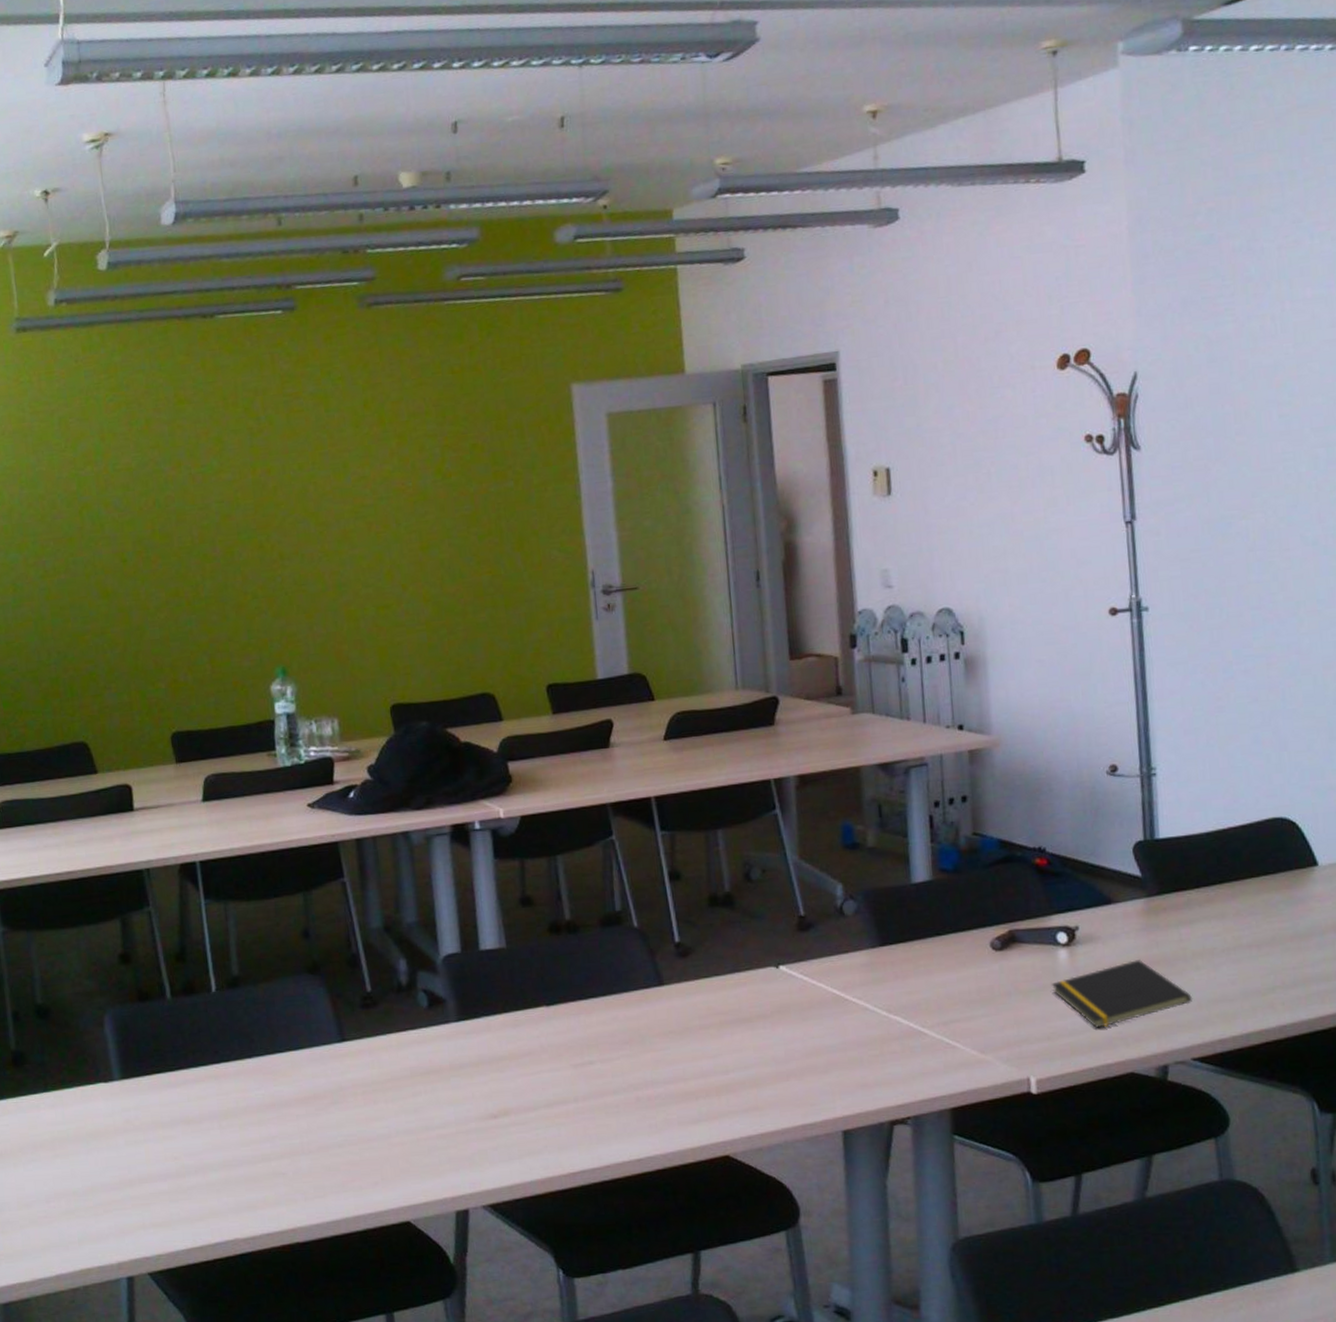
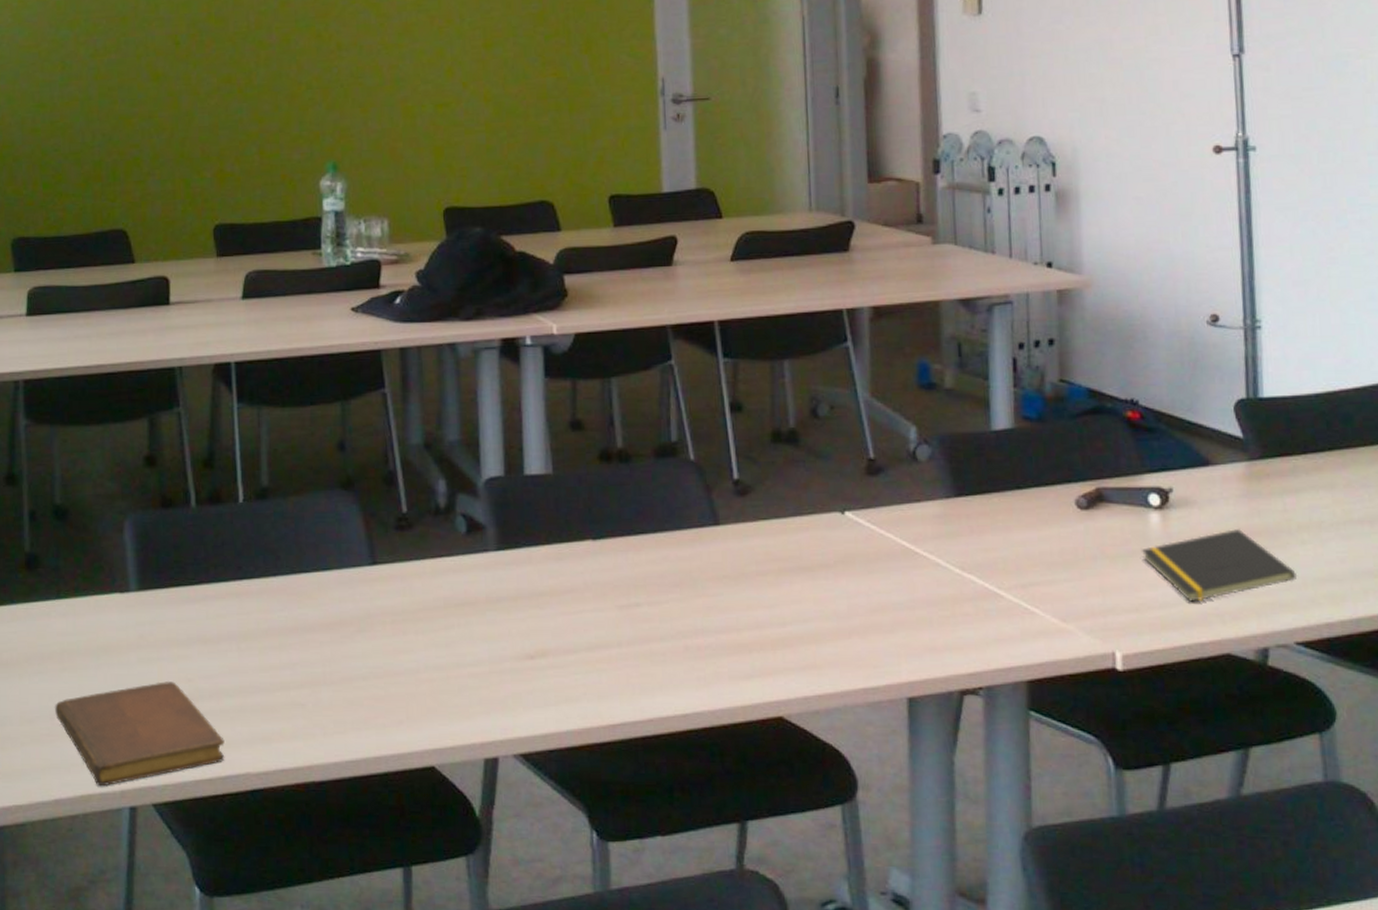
notebook: none [50,1160,214,1261] -> present [55,681,225,787]

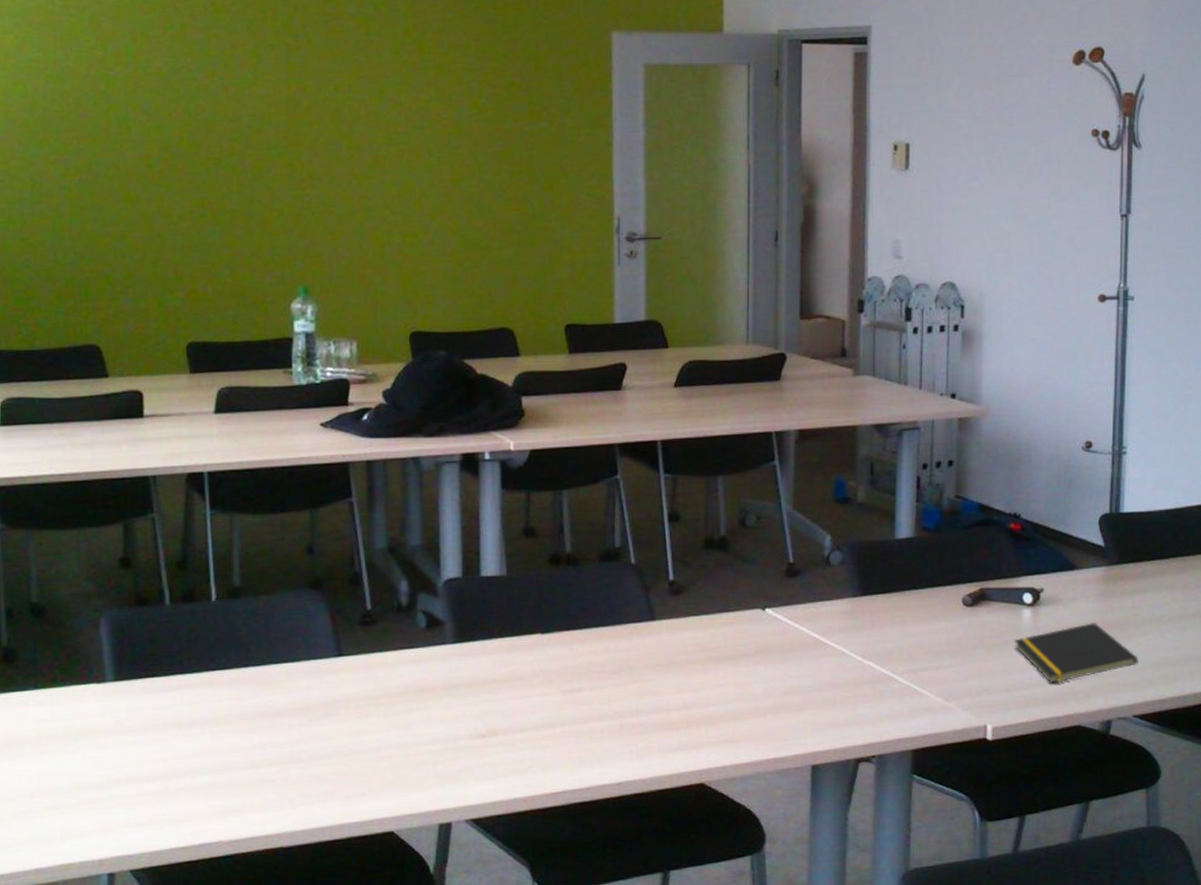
notebook: present [55,681,225,787] -> none [34,762,199,856]

